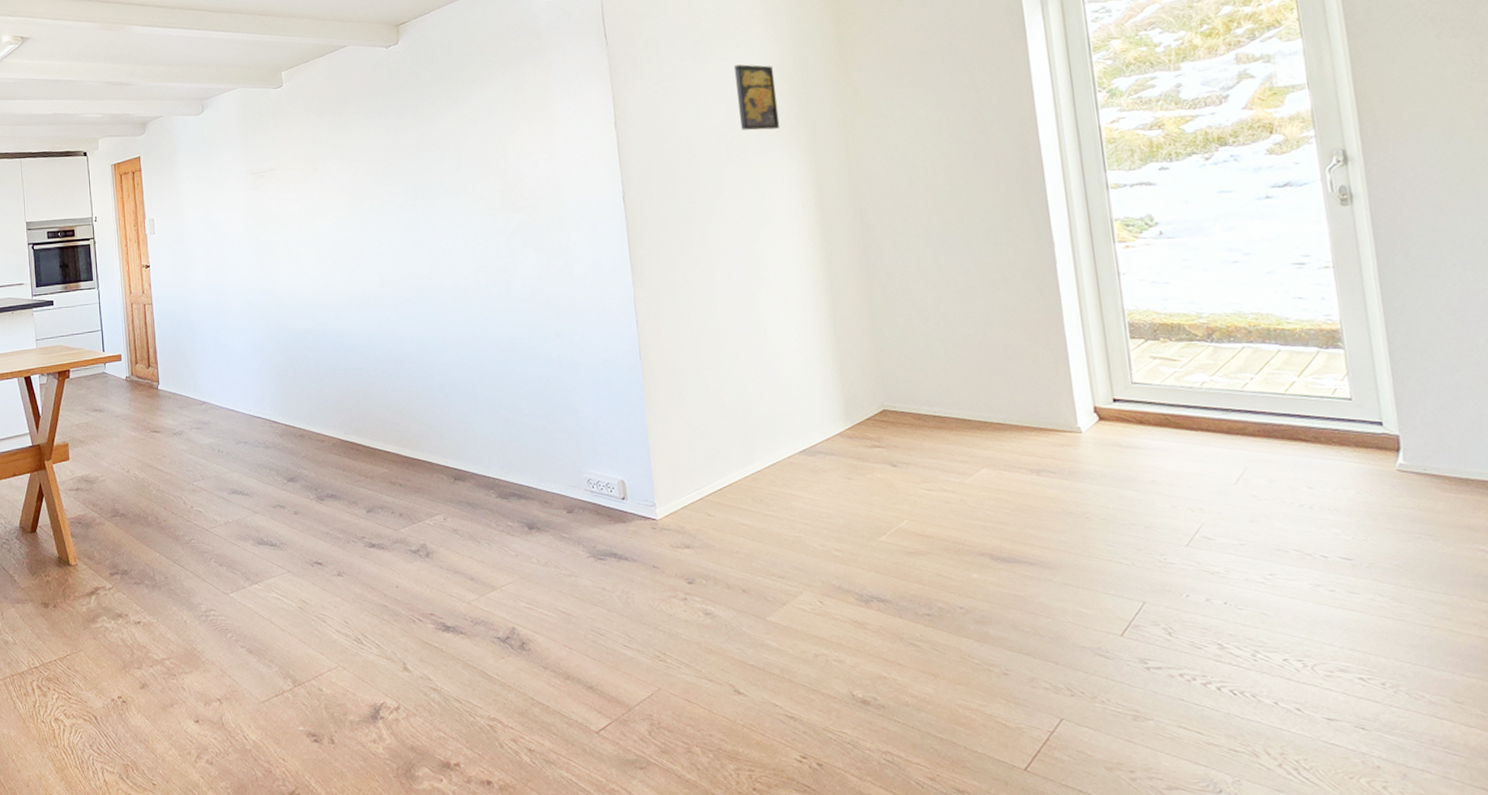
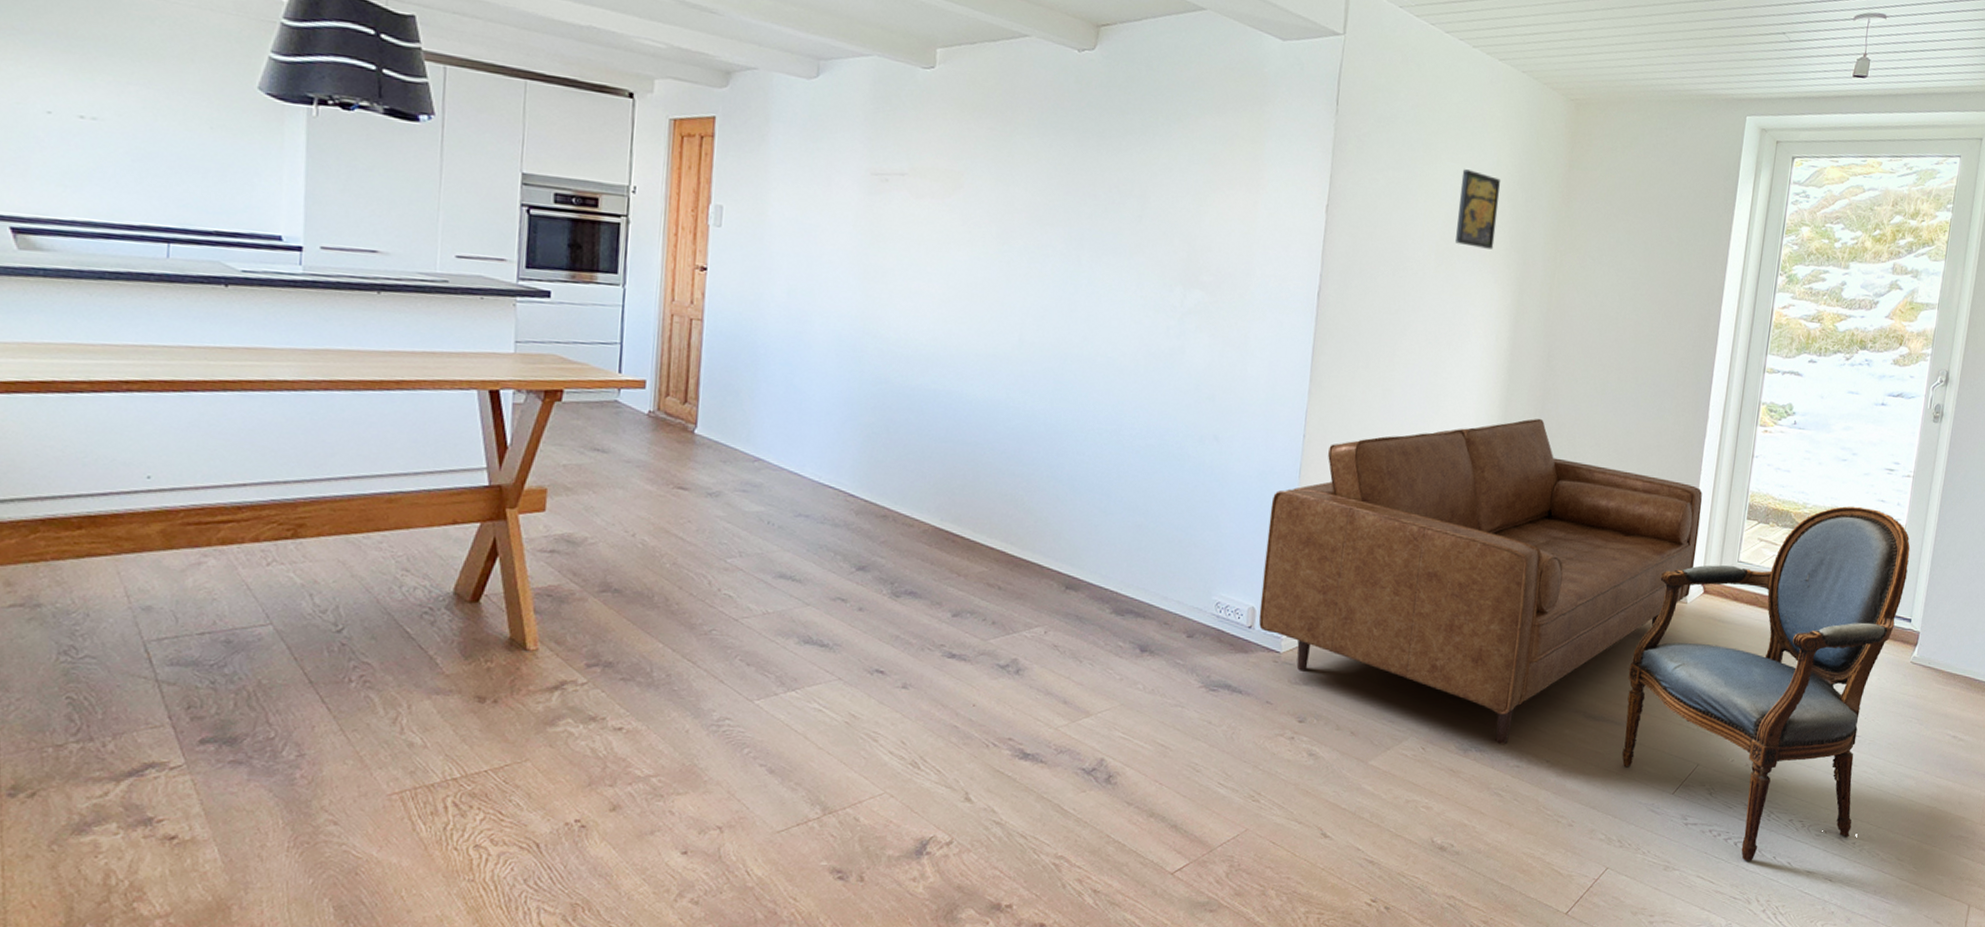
sofa: none [619,272,1082,593] -> present [1258,418,1703,744]
armchair: none [1030,307,1374,708] -> present [1622,506,1911,861]

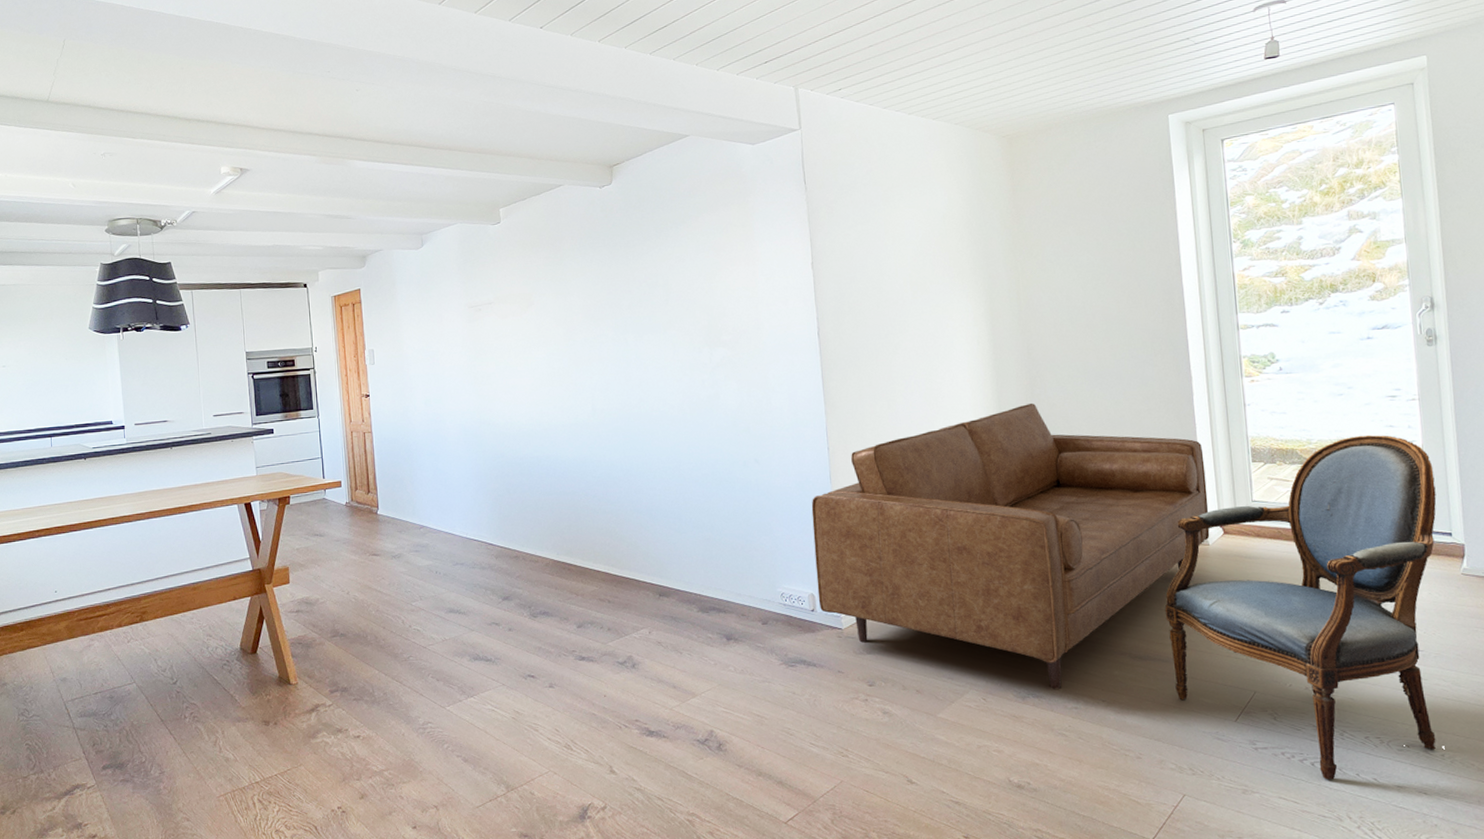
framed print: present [1455,169,1500,249] -> none [920,211,960,272]

